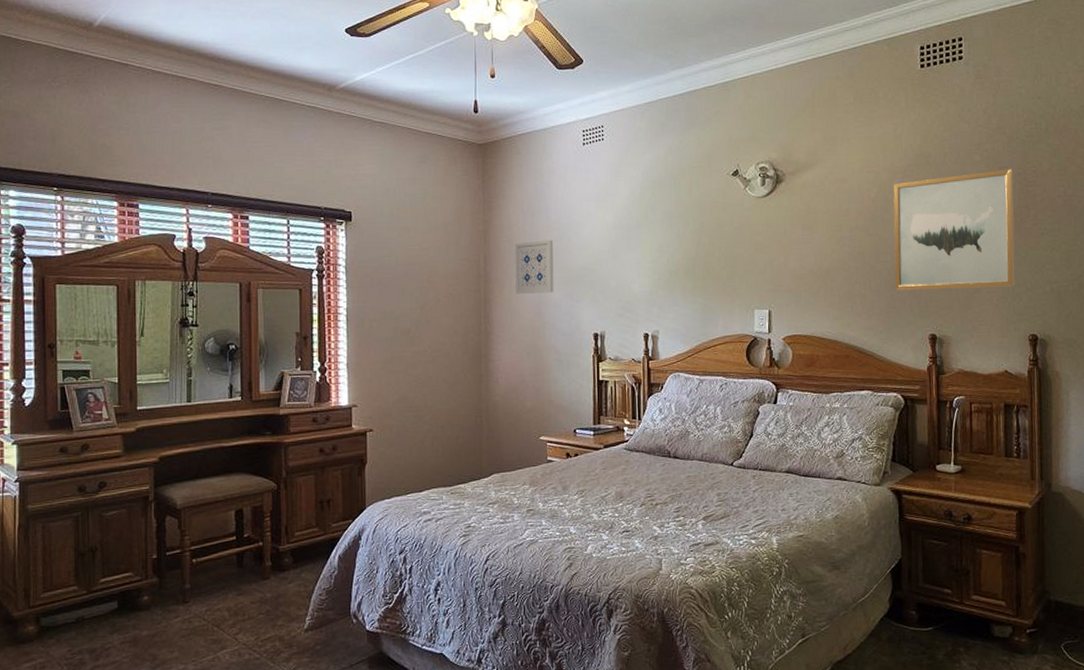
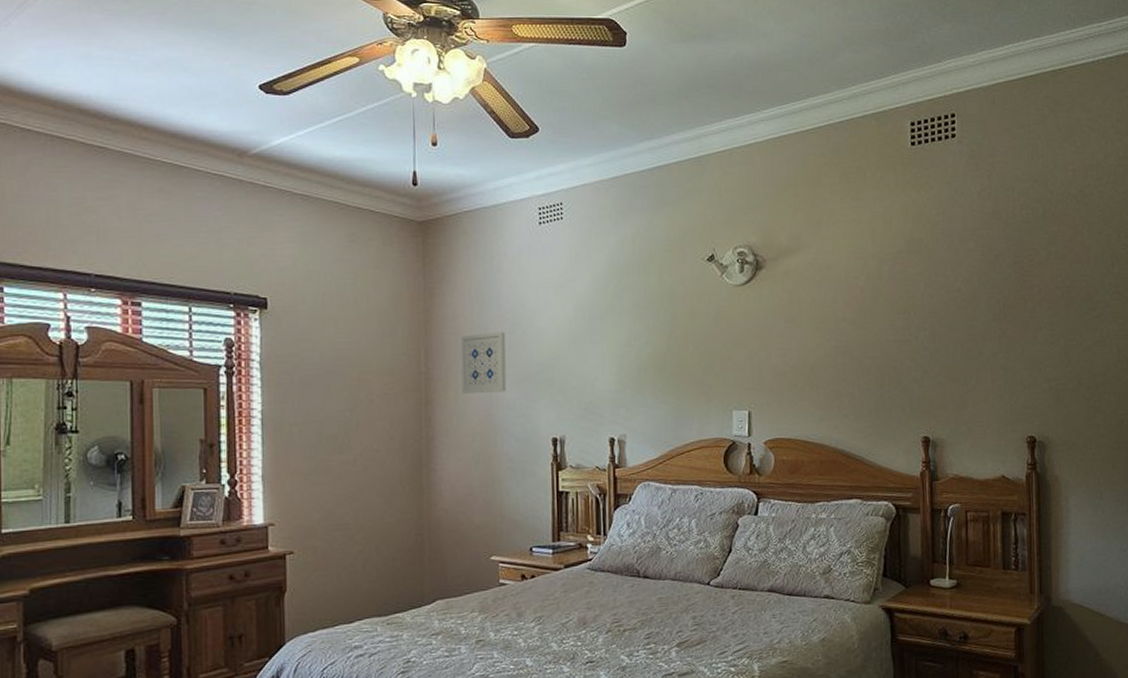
wall art: present [893,169,1016,290] -> none [882,257,1013,389]

